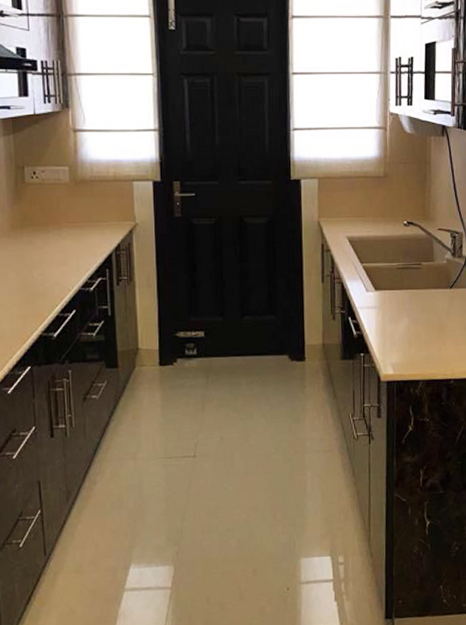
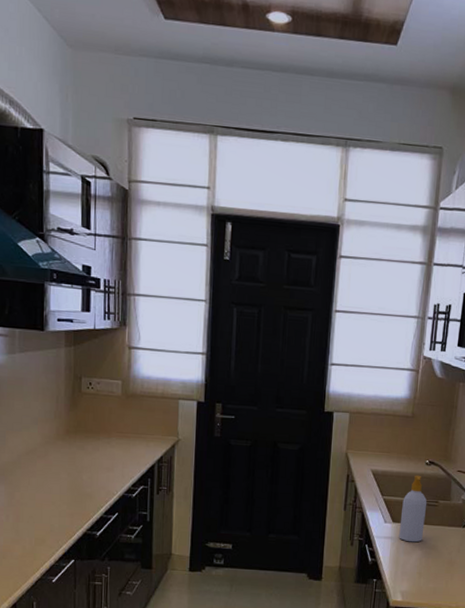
soap bottle: none [383,237,410,310] -> present [399,475,427,543]

